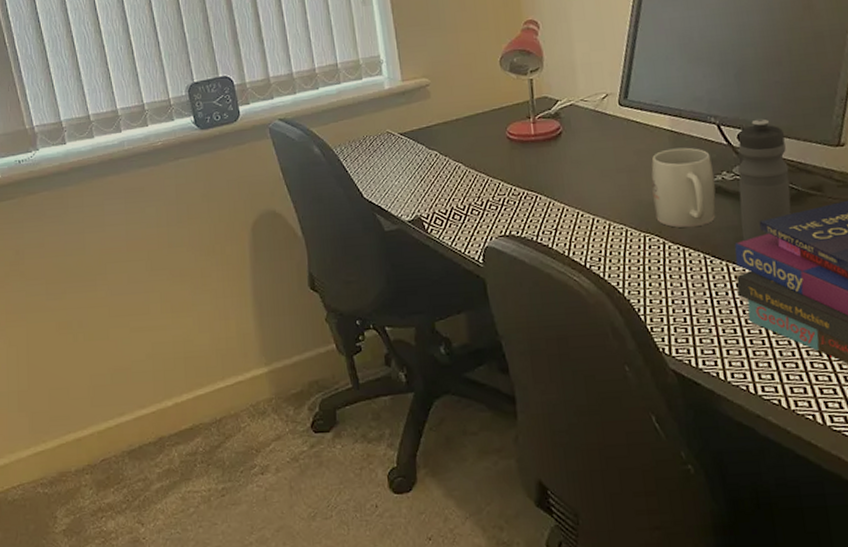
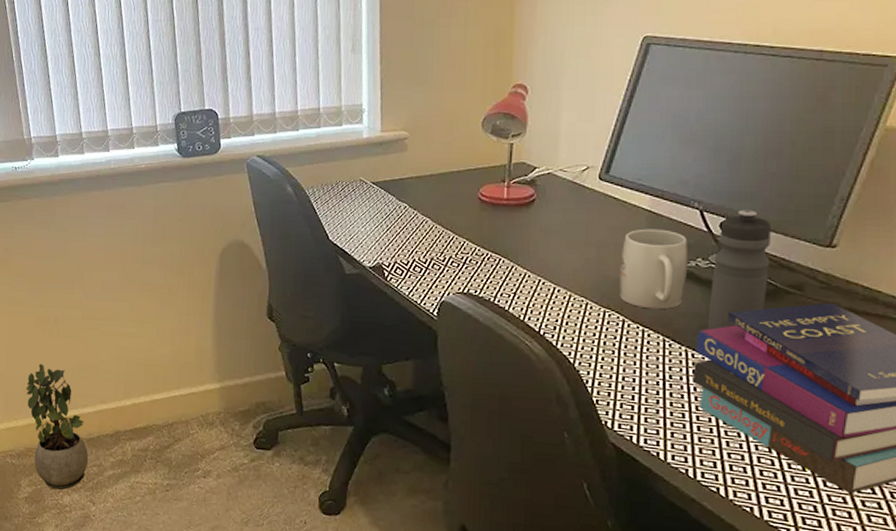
potted plant: none [53,374,132,516] -> present [26,364,89,490]

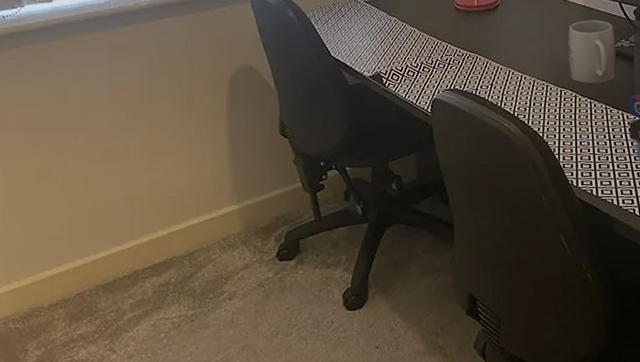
potted plant: present [26,364,89,490] -> none [28,216,105,346]

